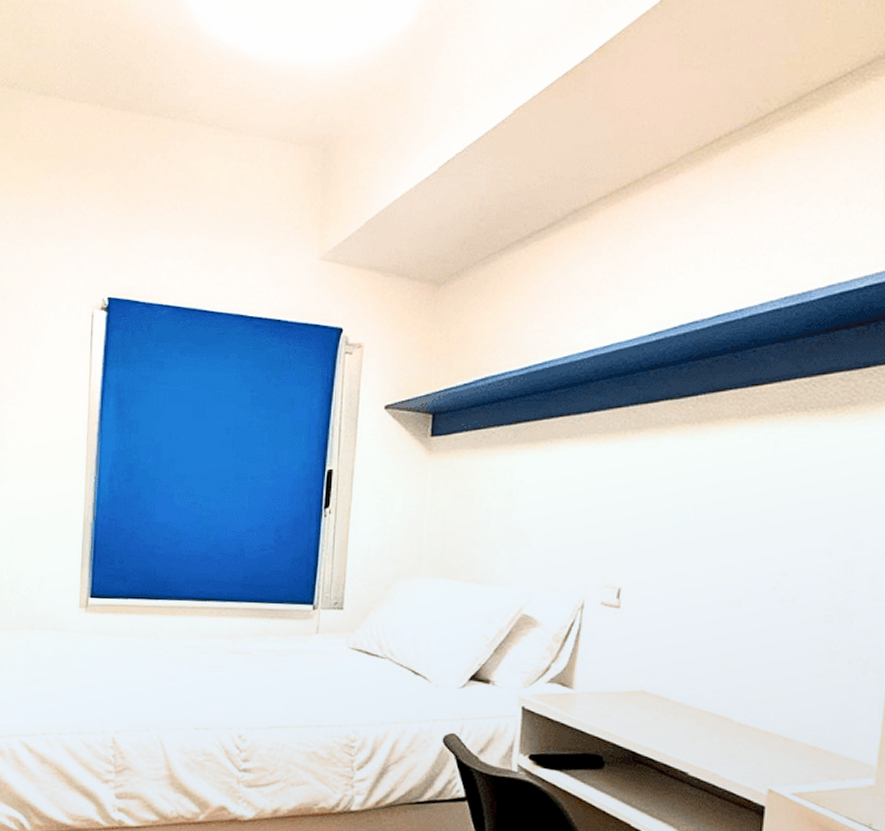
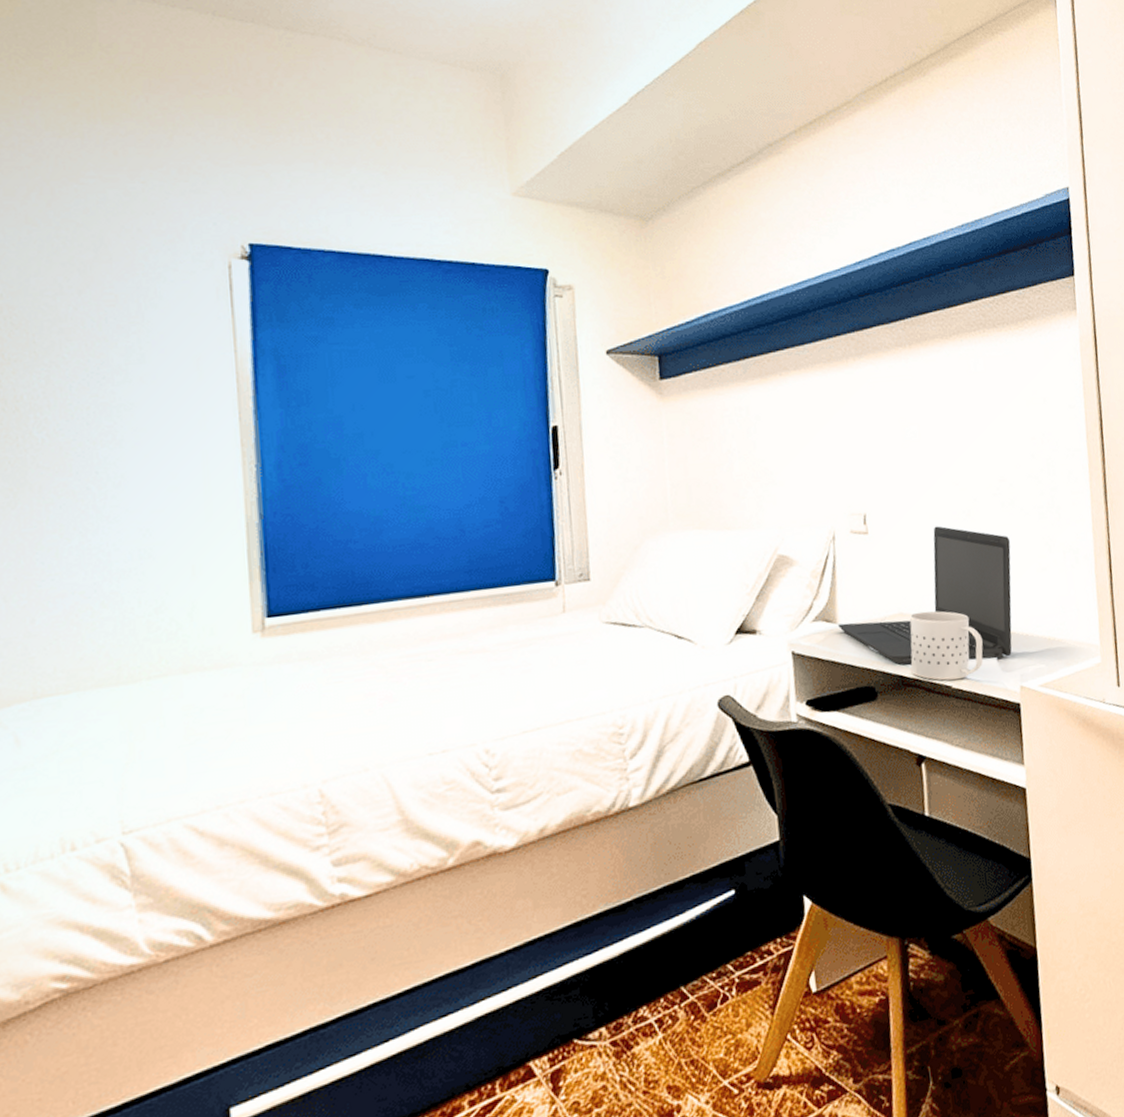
laptop: none [574,611,783,757] -> present [838,526,1012,665]
mug: none [645,693,731,769] -> present [909,611,984,681]

